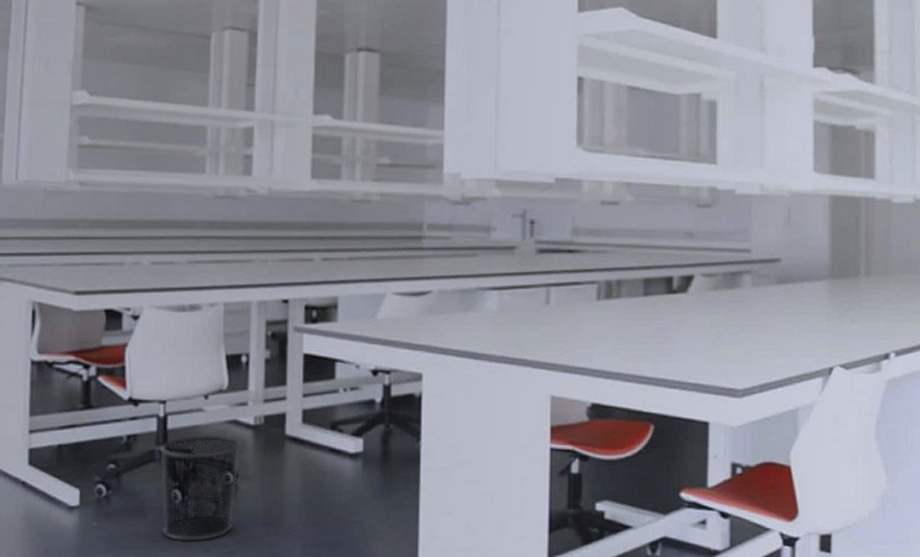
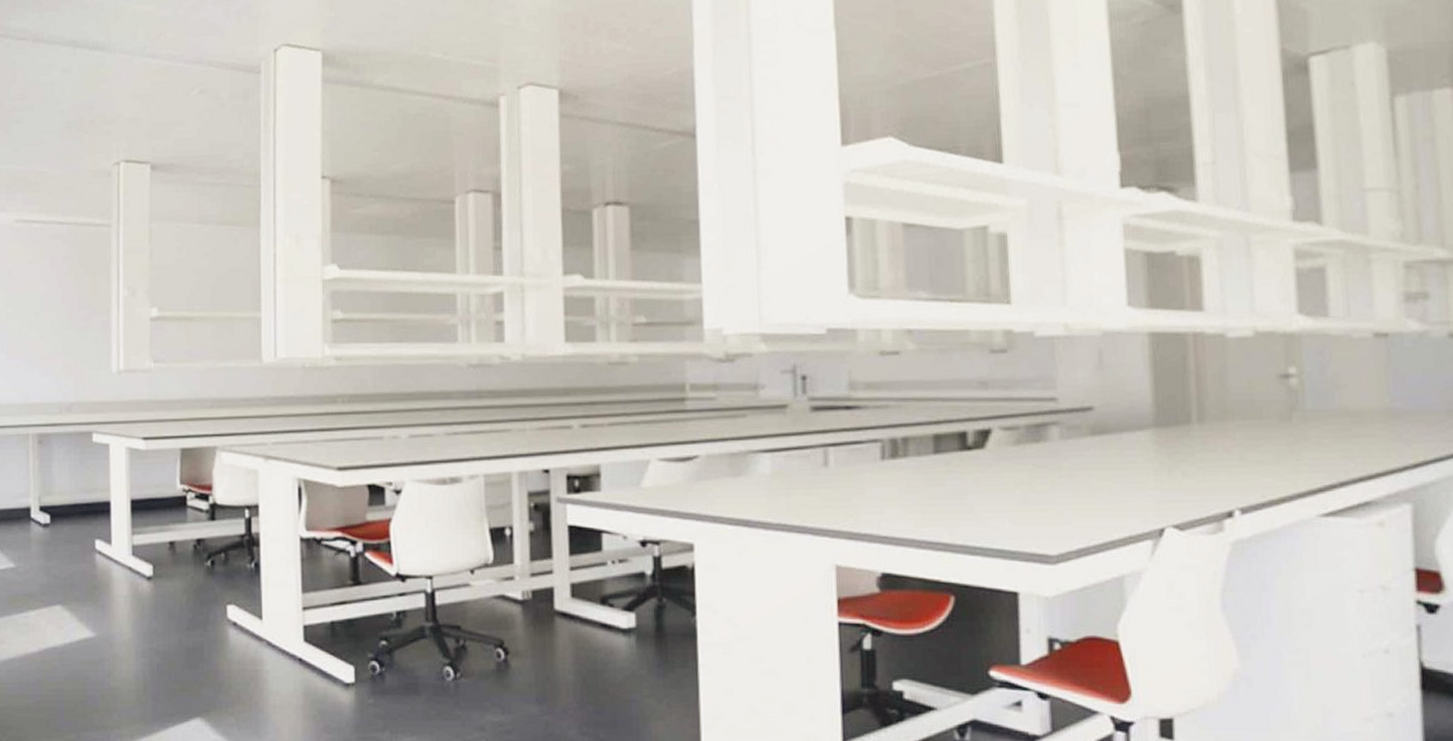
waste bin: present [160,434,241,542] -> none [429,610,510,720]

